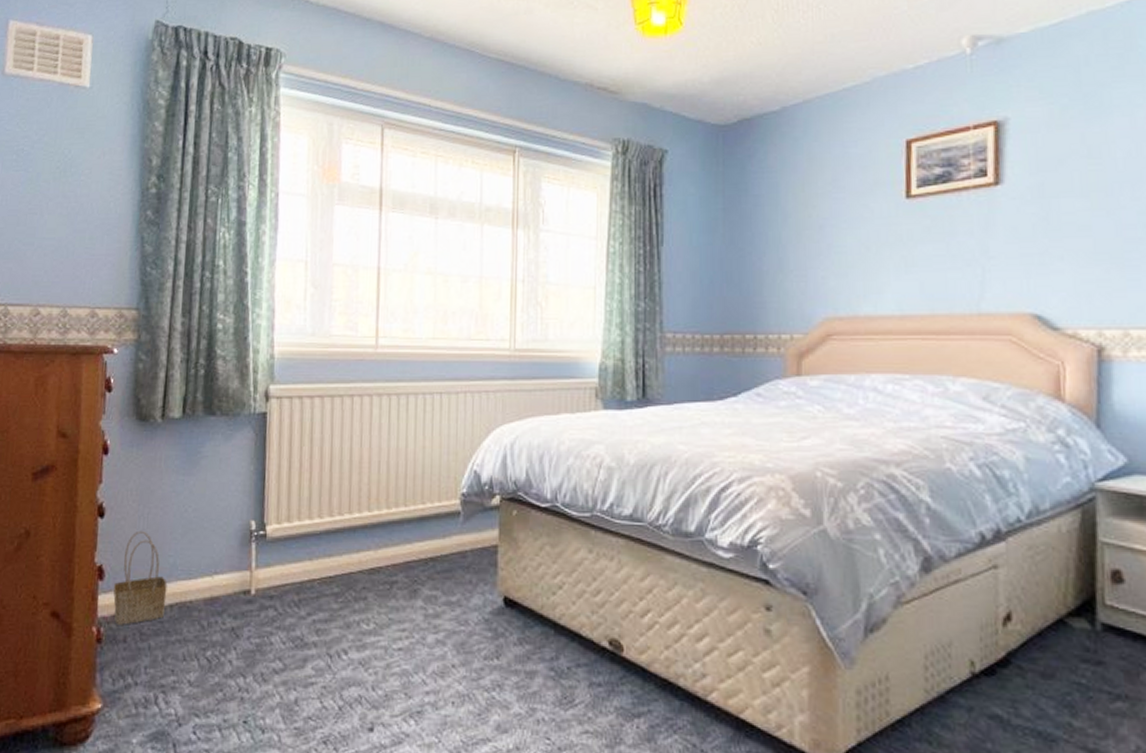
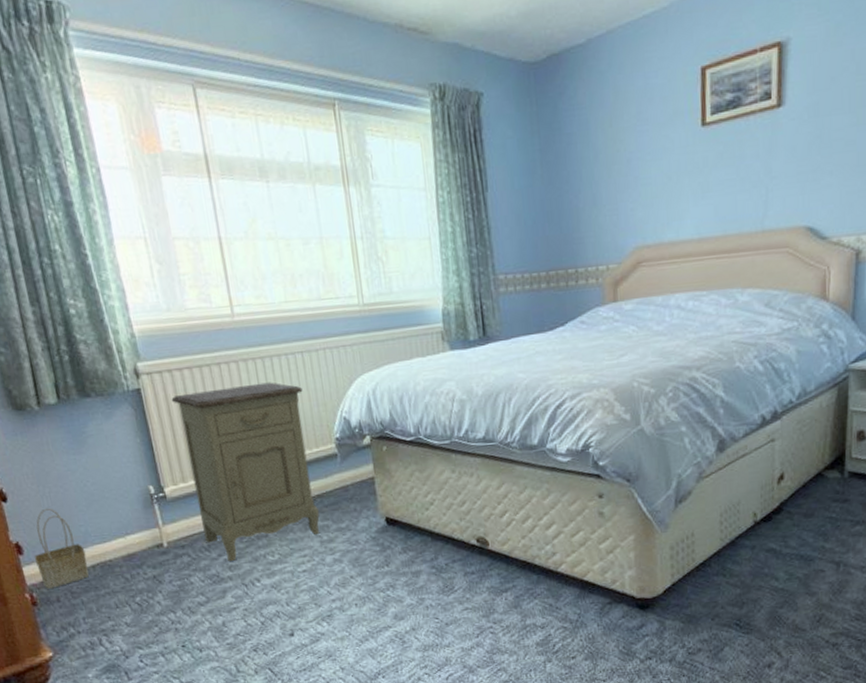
nightstand: none [295,421,435,625] -> present [171,382,320,562]

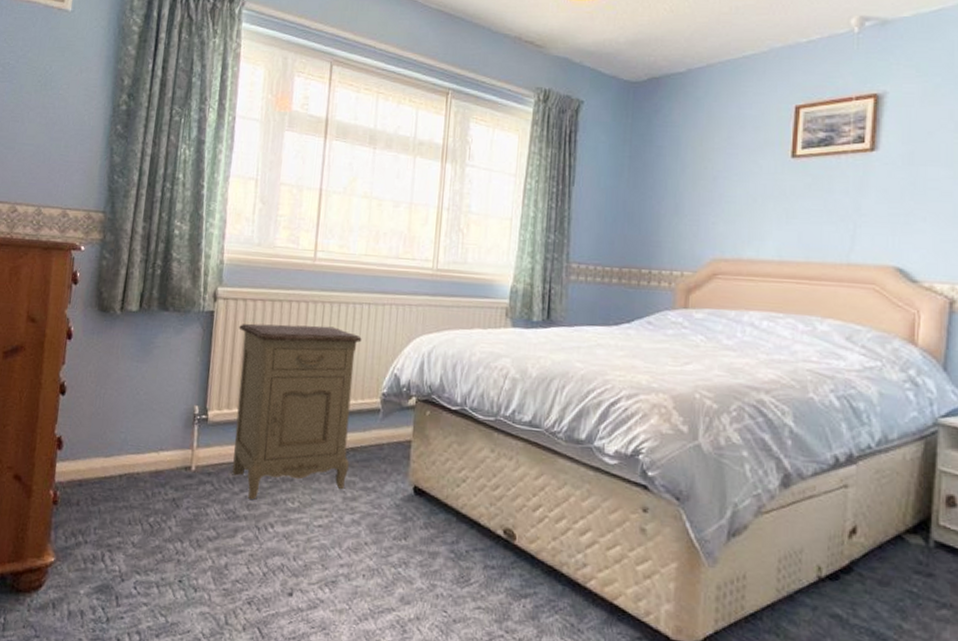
basket: present [34,508,89,589] -> none [69,408,118,491]

